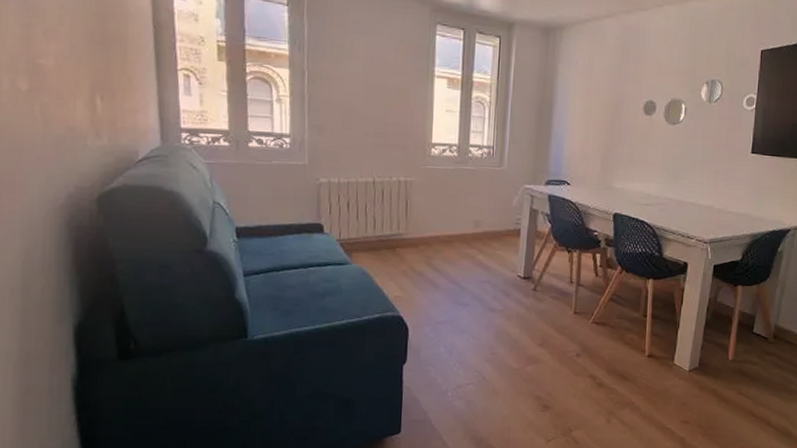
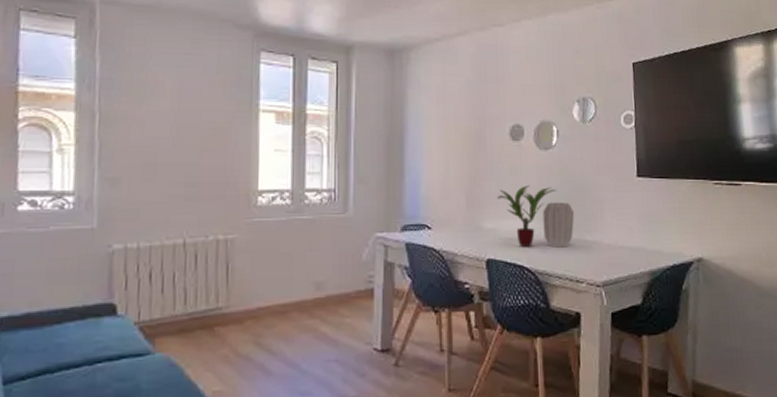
potted plant: none [628,154,679,206] -> present [498,186,557,247]
vase: none [664,169,693,209] -> present [542,202,575,248]

